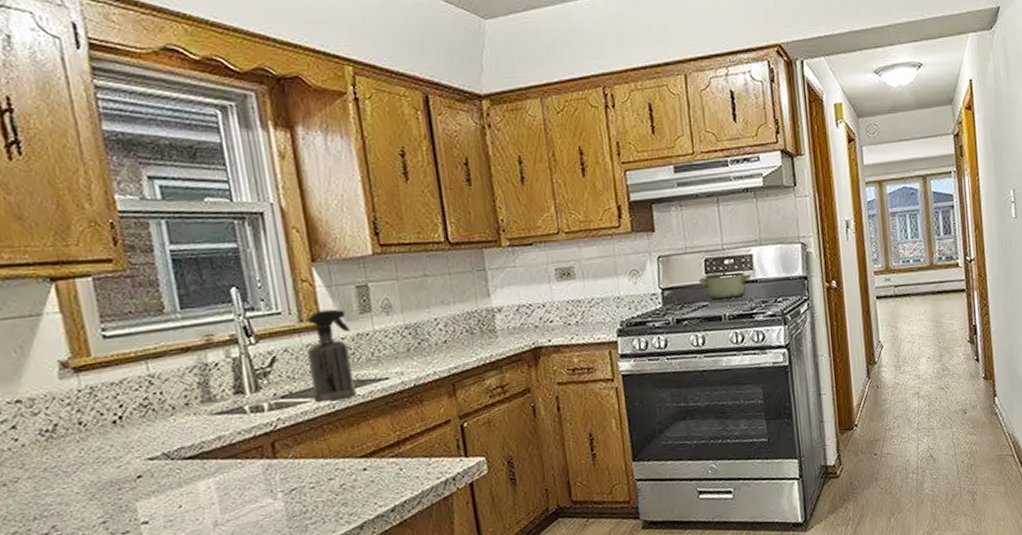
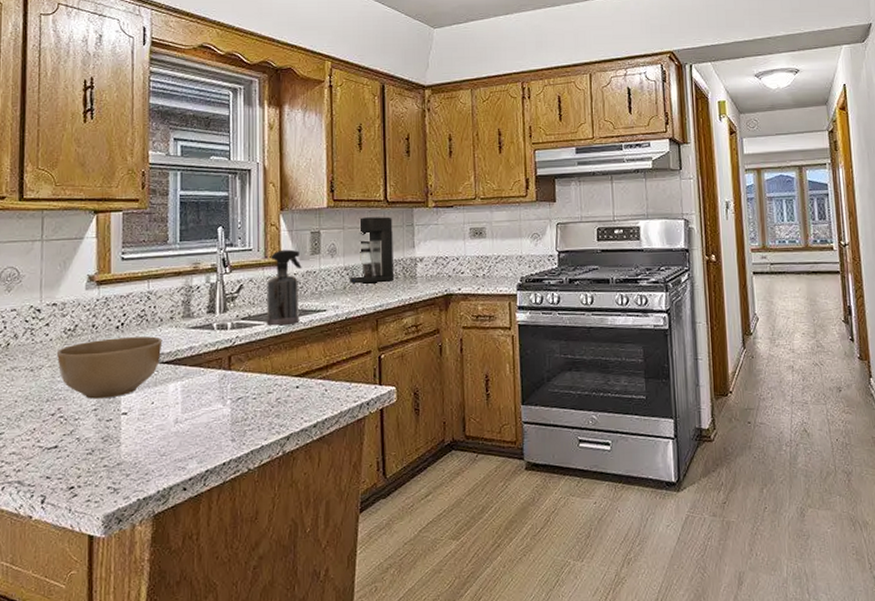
bowl: none [34,428,181,511] -> present [56,336,163,399]
coffee maker: none [412,261,470,345] -> present [349,217,395,285]
cooking pot: present [699,271,751,300] -> none [591,240,637,265]

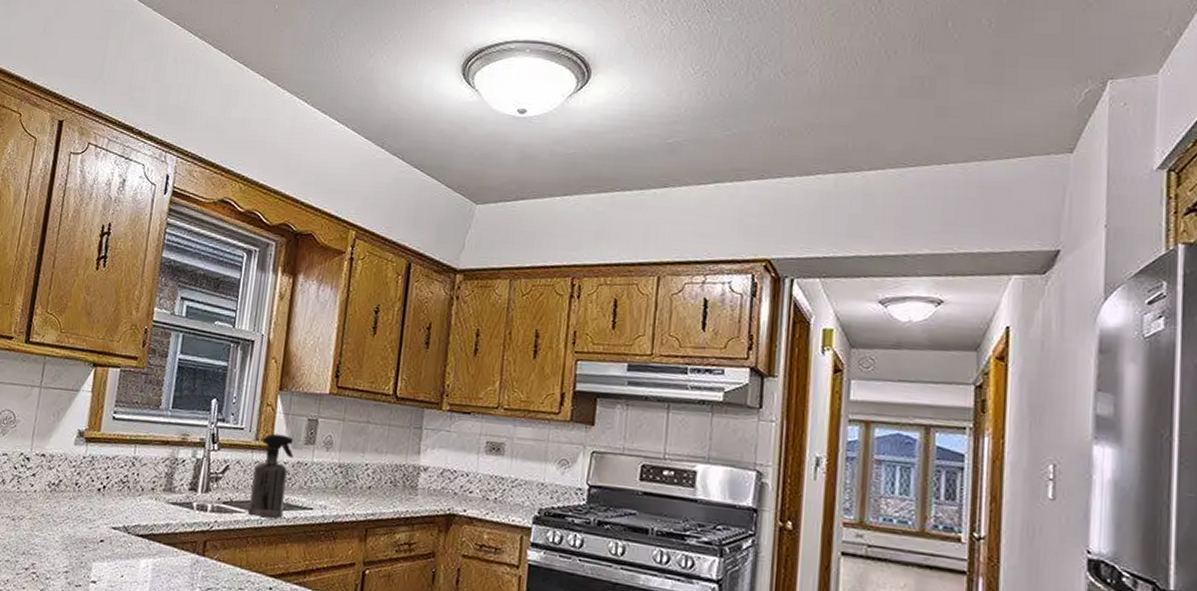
bowl: present [56,336,163,399] -> none [38,499,141,563]
coffee maker: present [349,217,395,285] -> none [341,410,400,490]

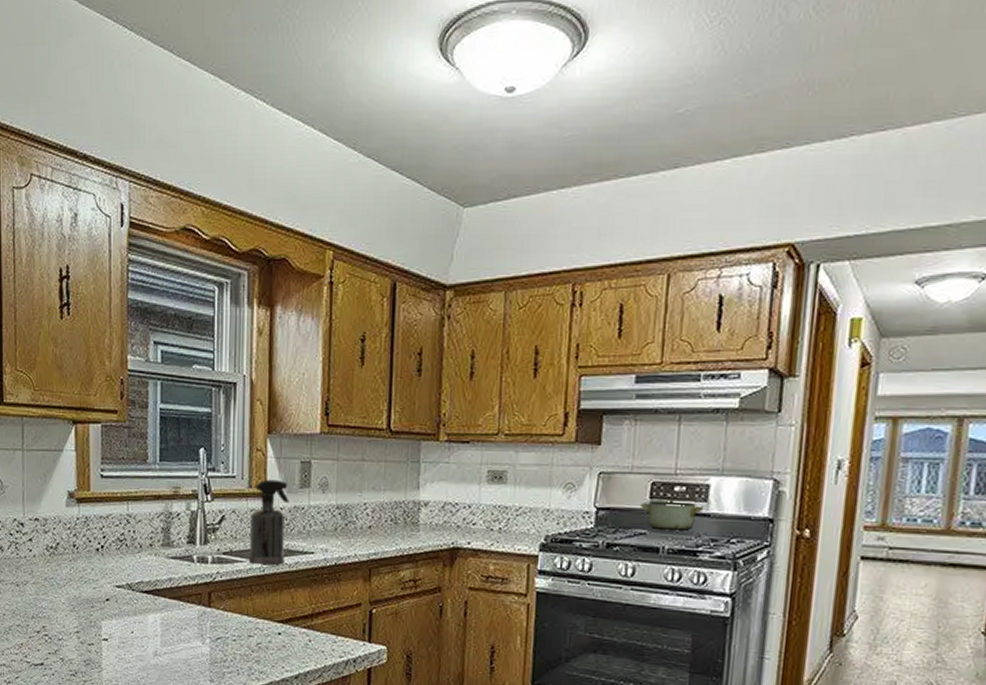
cooking pot: none [631,482,690,514] -> present [641,499,703,531]

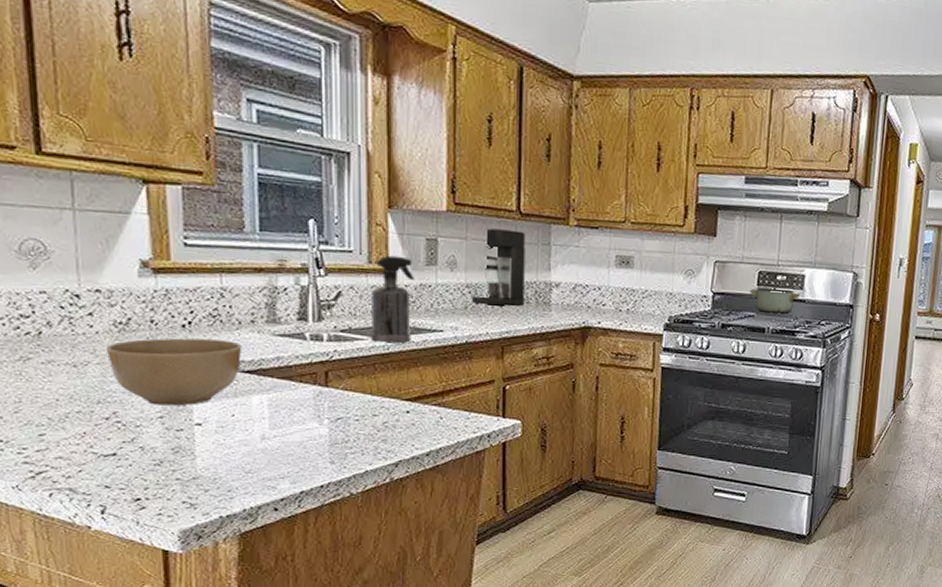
bowl: none [39,560,142,622] -> present [105,338,242,406]
coffee maker: none [341,448,395,528] -> present [471,228,526,307]

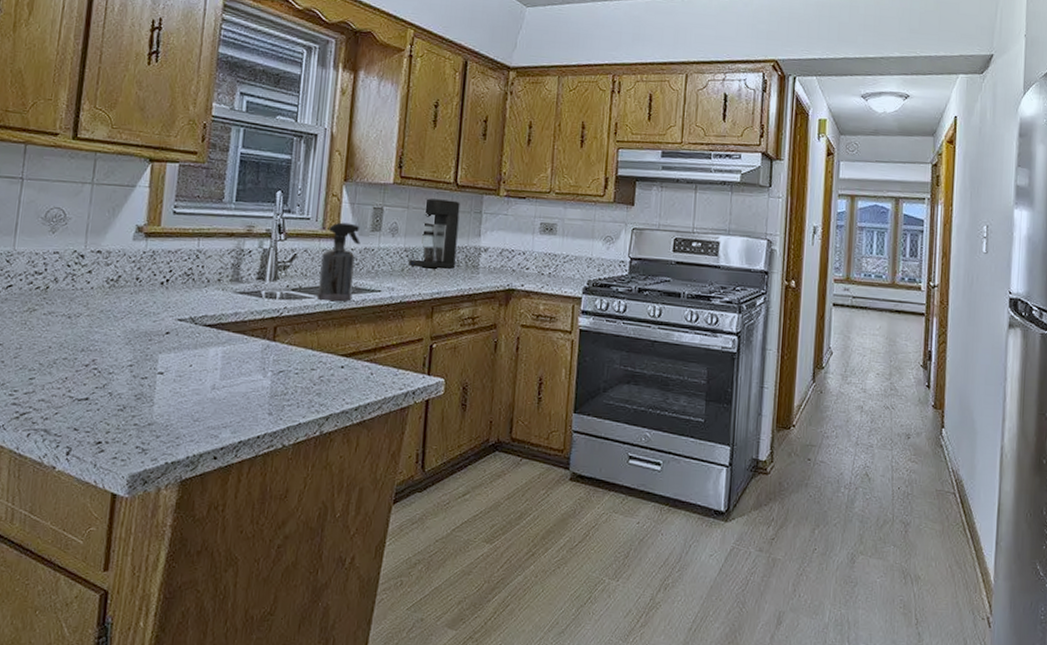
bowl: present [105,338,242,406] -> none [96,293,208,356]
cooking pot: present [750,287,800,314] -> none [666,253,714,279]

